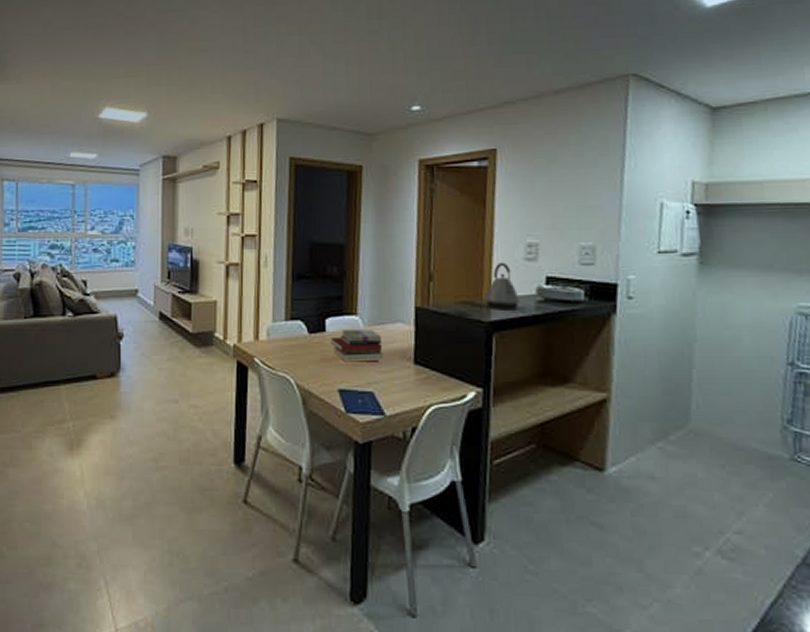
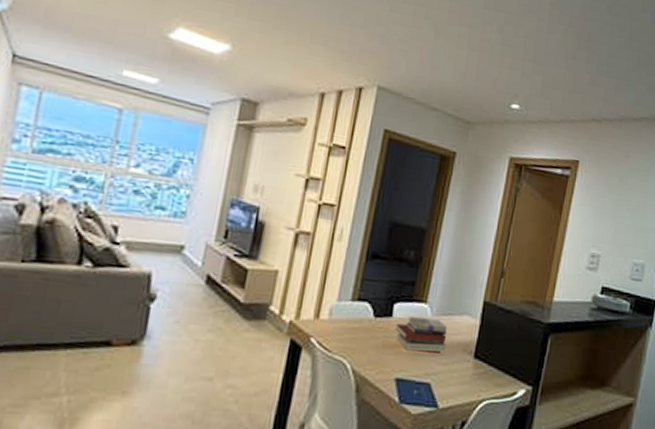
kettle: present [486,262,520,310] -> none [548,268,577,315]

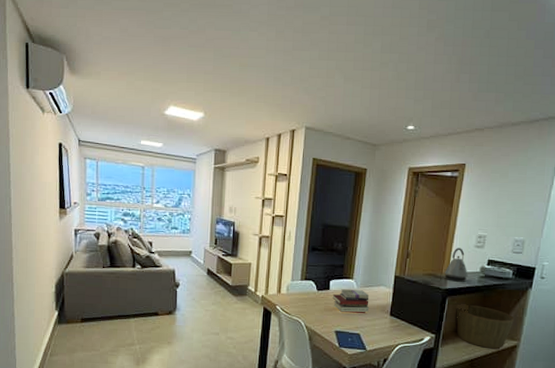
kettle: none [548,268,577,315] -> present [444,248,468,282]
basket: none [560,345,631,409] -> present [456,304,515,350]

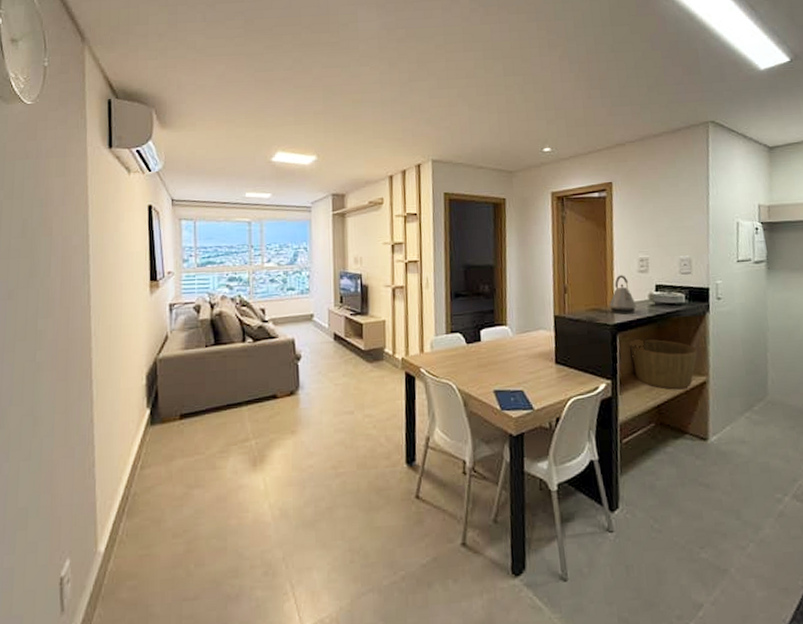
books: present [332,289,370,313] -> none [485,337,530,367]

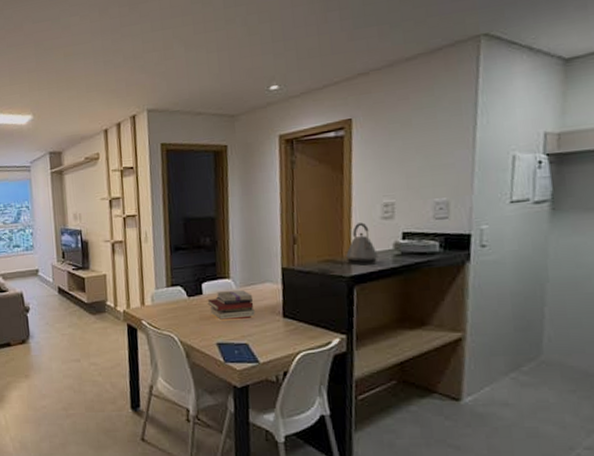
books: none [485,337,530,367] -> present [207,290,255,320]
basket: present [629,339,698,390] -> none [369,291,453,346]

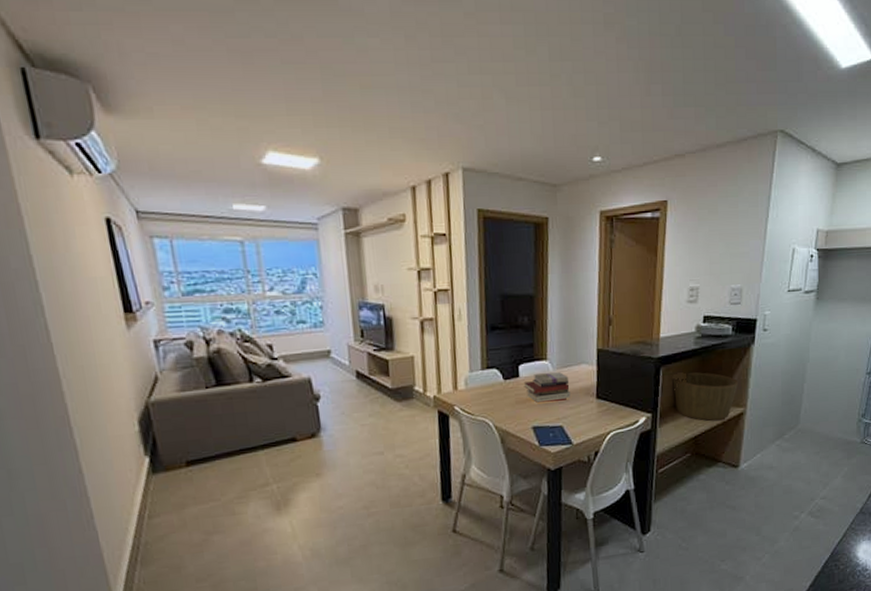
kettle: present [346,222,378,266] -> none [655,305,682,347]
basket: none [369,291,453,346] -> present [672,372,739,421]

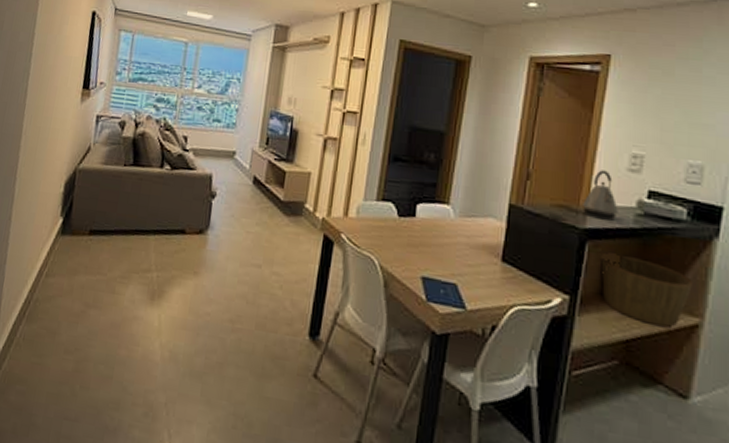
books: present [523,372,570,403] -> none [419,217,472,255]
kettle: none [655,305,682,347] -> present [583,170,618,221]

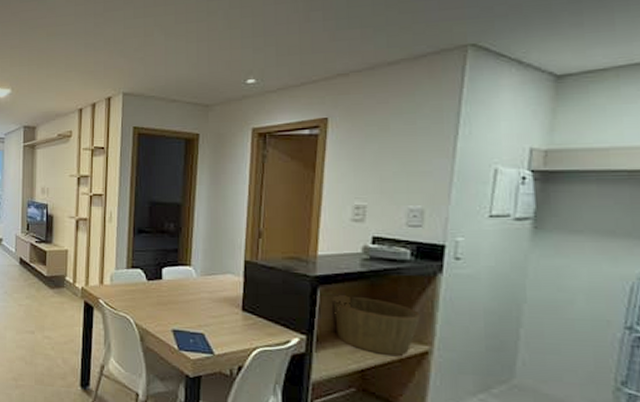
kettle: present [583,170,618,221] -> none [312,223,345,267]

